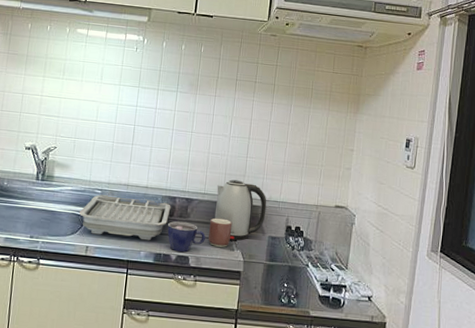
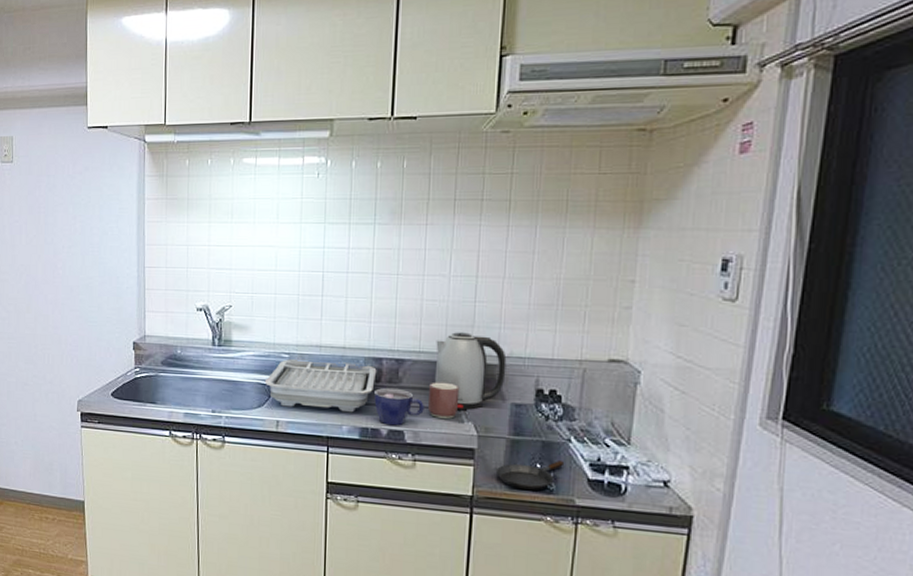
frying pan: none [256,281,304,305] -> present [496,461,565,491]

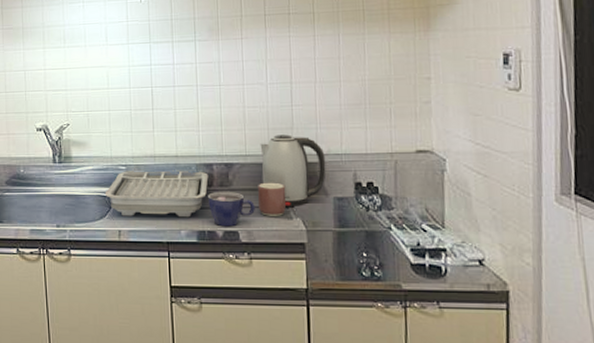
frying pan: present [496,461,565,491] -> none [327,248,388,279]

